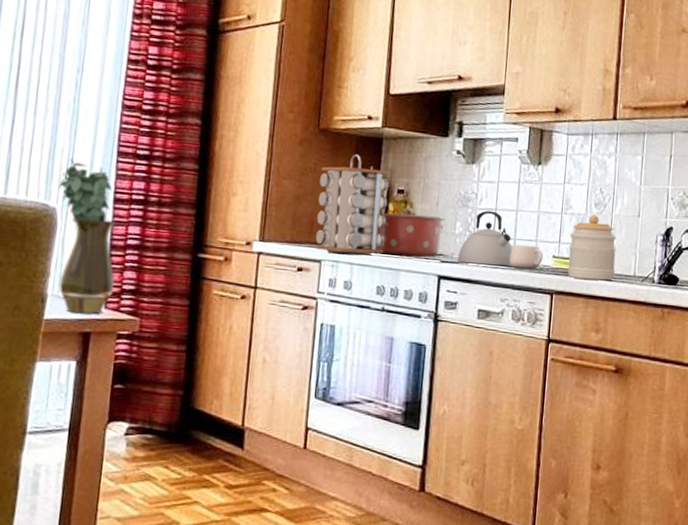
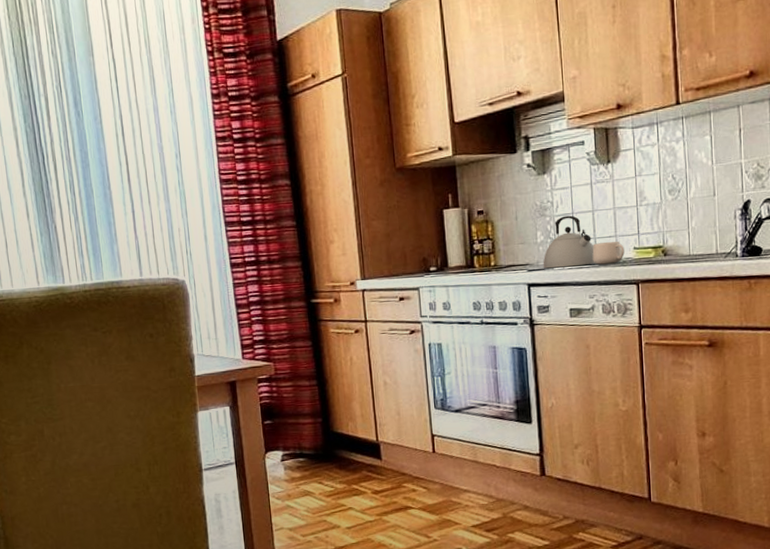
vase: present [58,159,116,314] -> none [182,235,247,366]
spice rack: present [315,154,389,256] -> none [404,185,474,280]
casserole: present [376,206,446,257] -> none [465,225,526,273]
jar: present [567,215,617,281] -> none [647,201,698,265]

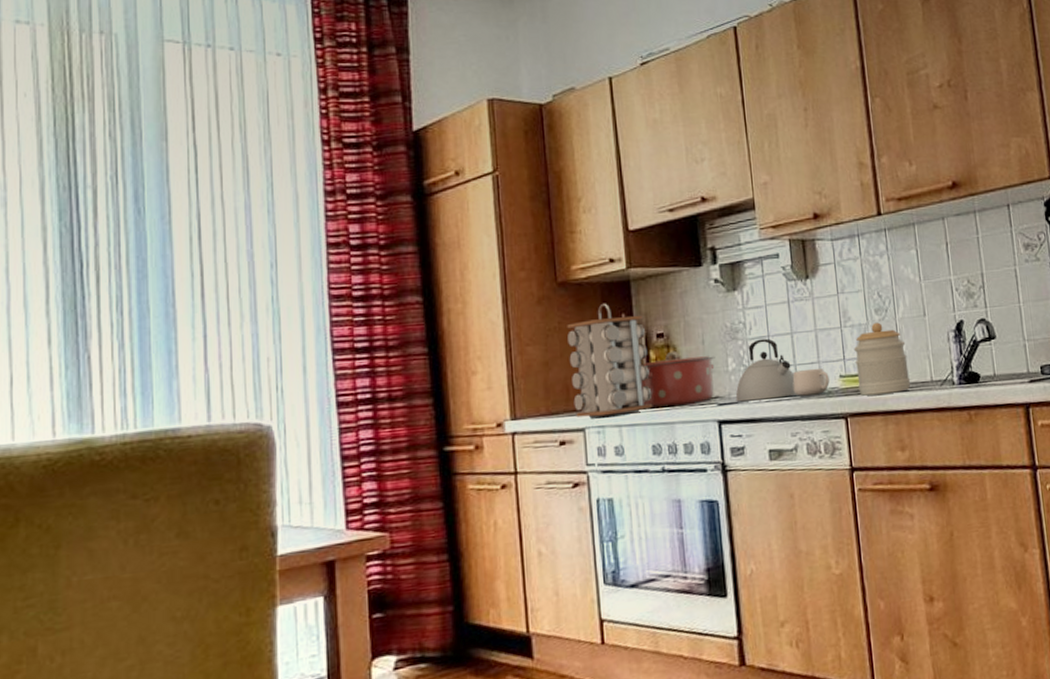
spice rack: none [404,185,474,280] -> present [567,303,653,419]
casserole: none [465,225,526,273] -> present [641,350,715,409]
jar: none [647,201,698,265] -> present [853,322,911,396]

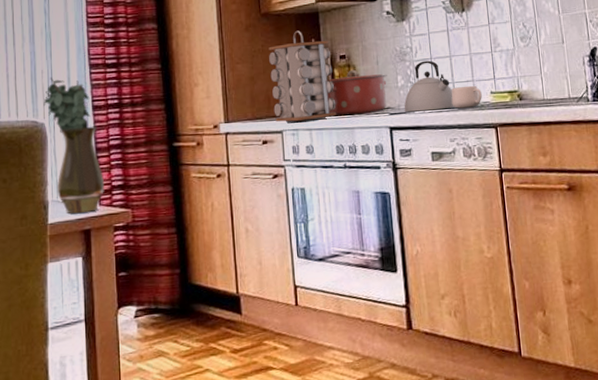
vase: none [270,367,353,541] -> present [43,77,104,213]
jar: present [853,322,911,396] -> none [502,48,552,109]

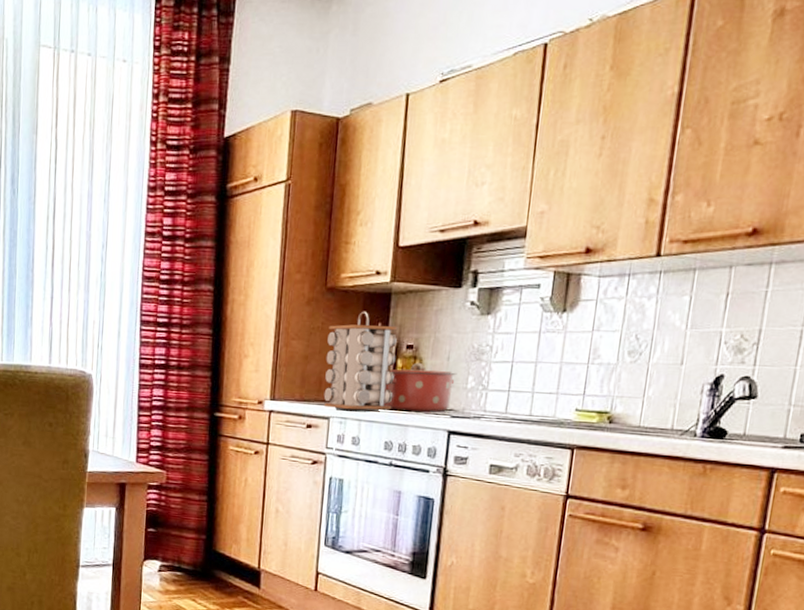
vase: present [43,77,104,213] -> none [92,329,143,467]
kettle: present [404,60,454,112] -> none [468,363,530,421]
mug: present [451,85,482,109] -> none [526,398,565,423]

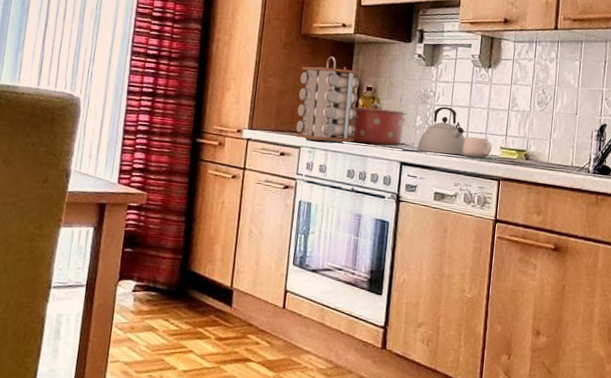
kettle: none [468,363,530,421] -> present [417,106,466,155]
mug: none [526,398,565,423] -> present [462,136,492,158]

